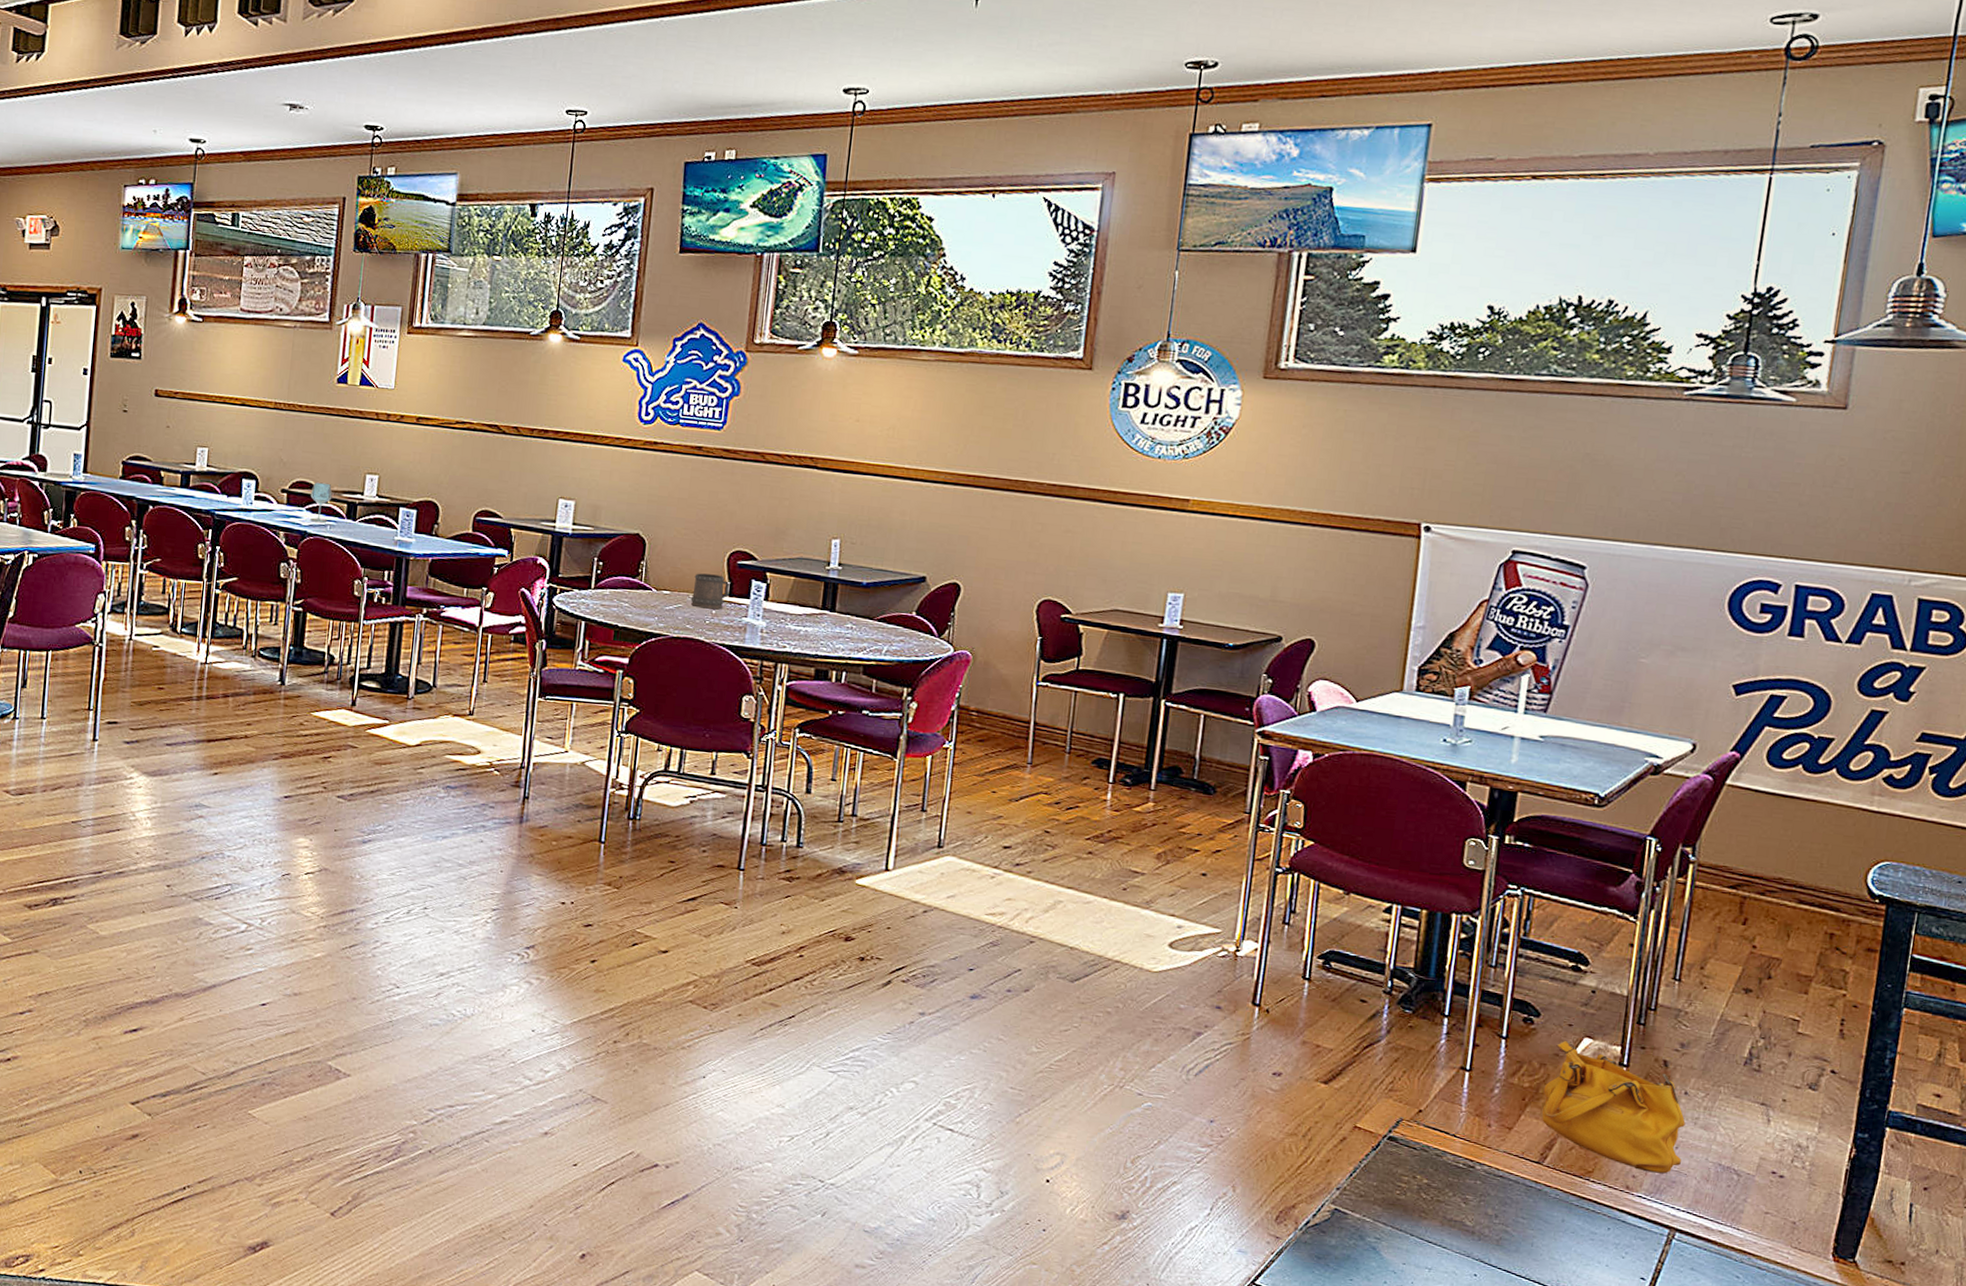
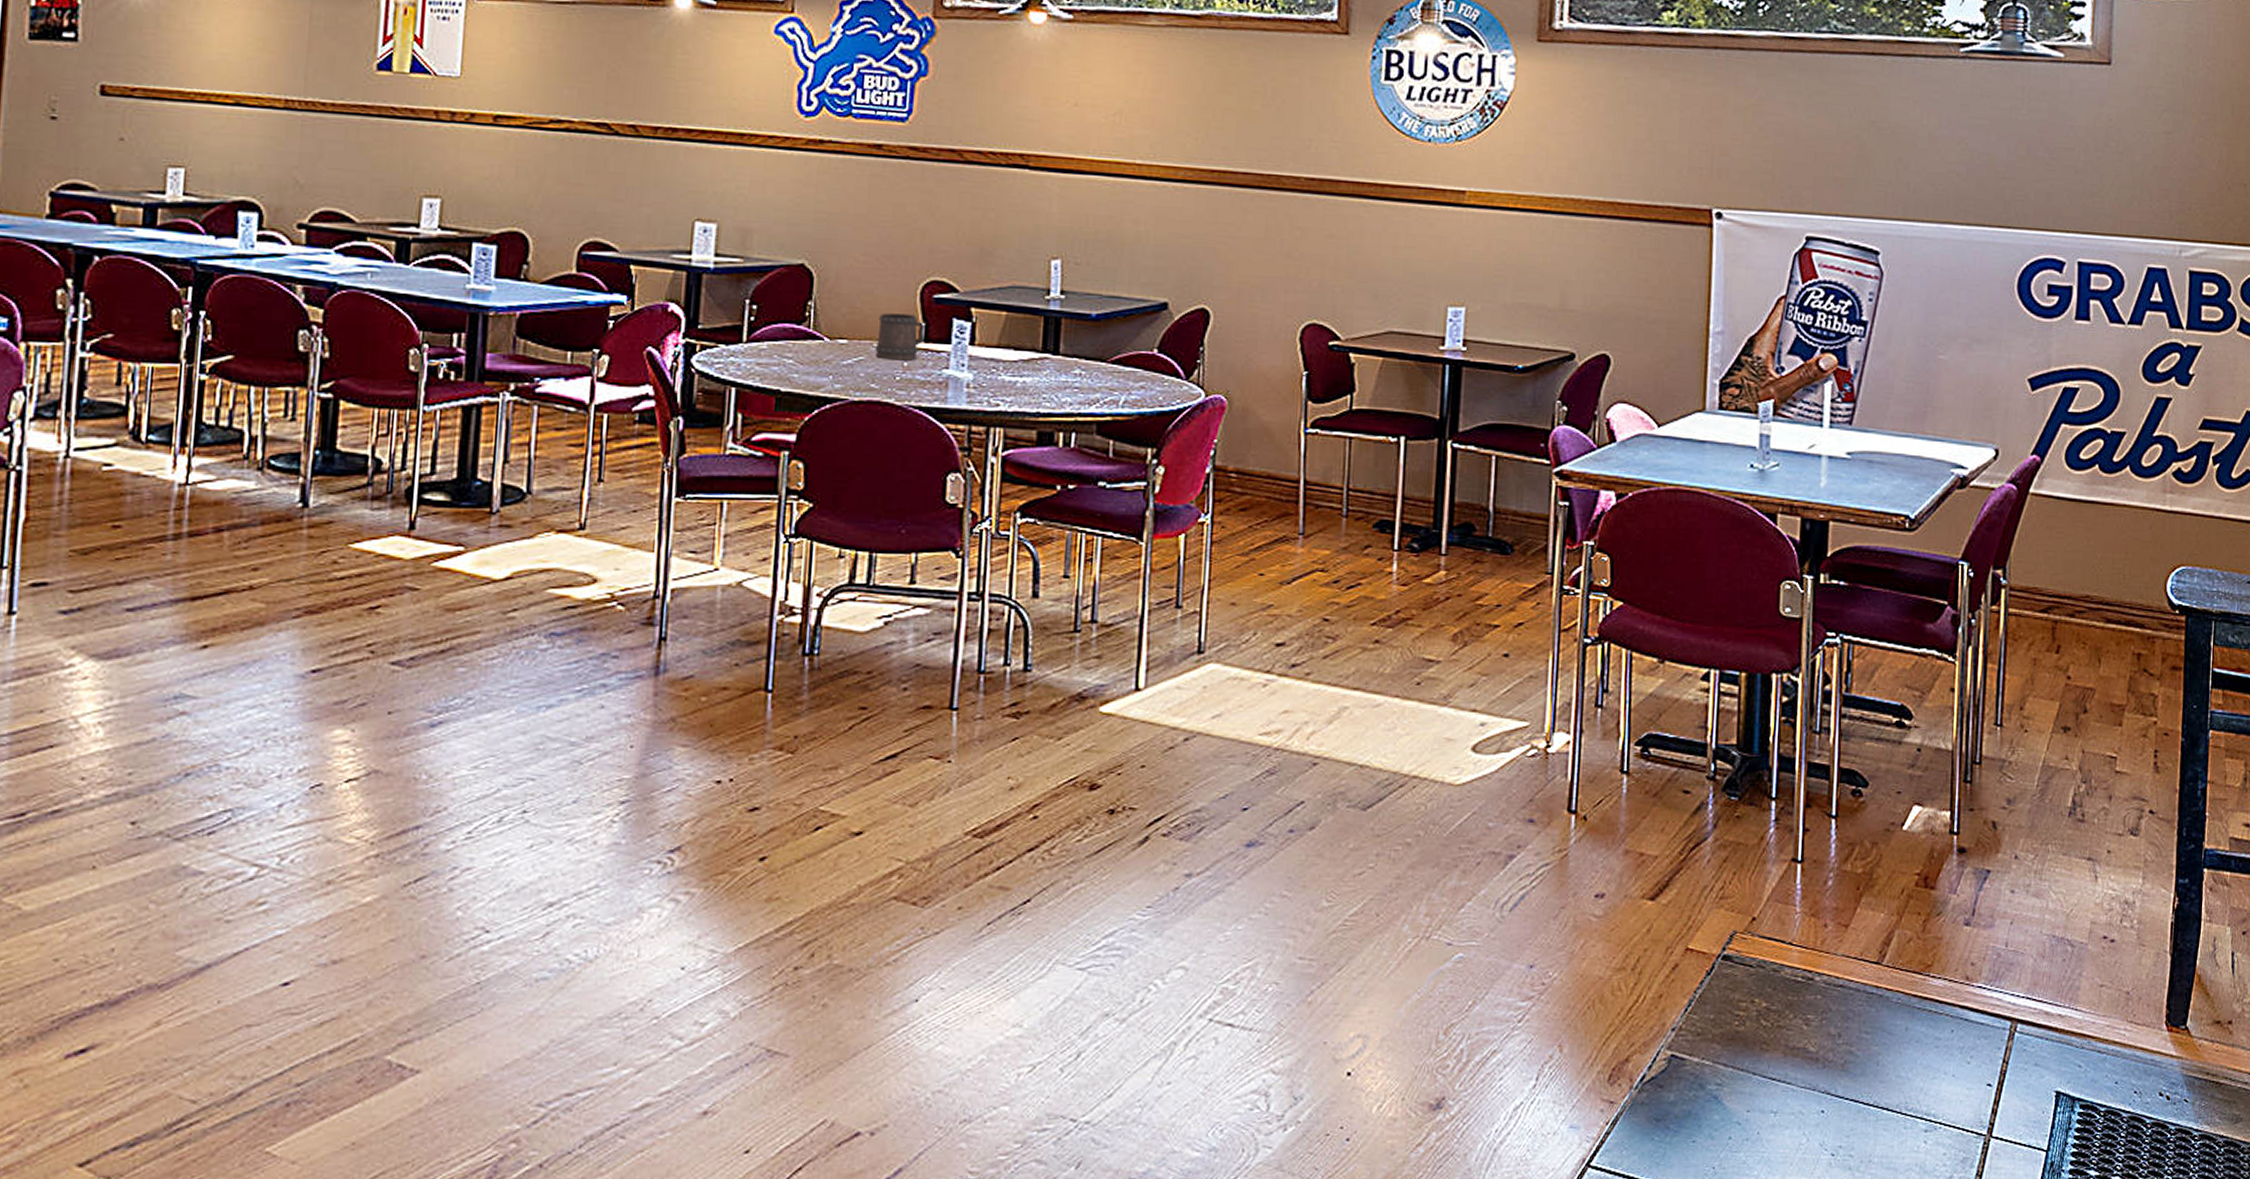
wine glass: present [310,482,333,523] -> none [341,211,374,269]
handbag: present [1541,1040,1686,1174] -> none [1877,811,2018,957]

